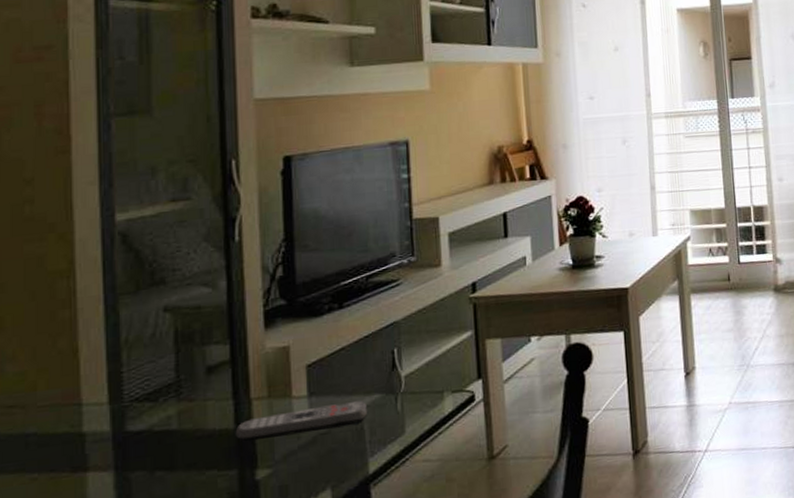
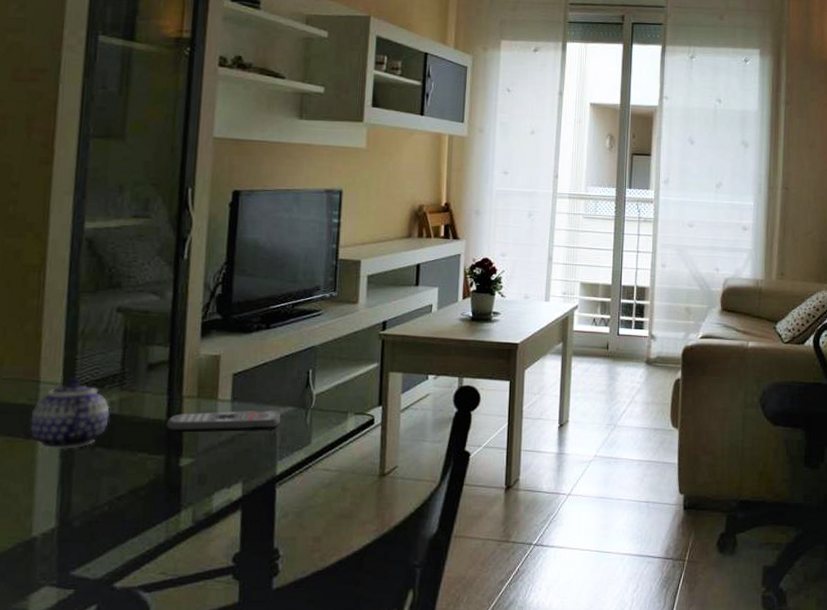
teapot: none [75,394,168,482] -> present [29,377,110,450]

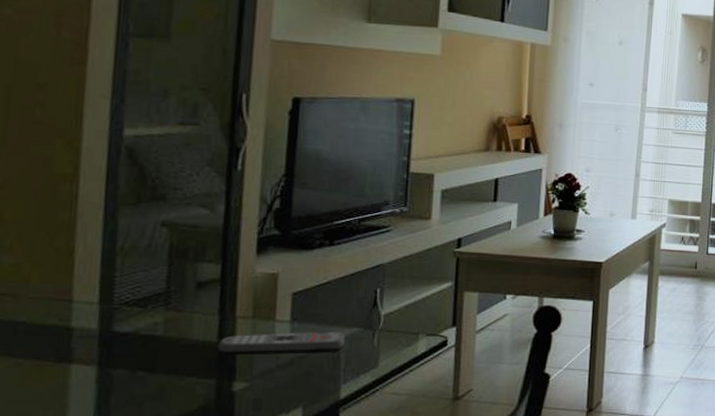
teapot: present [29,377,110,450] -> none [61,296,154,375]

